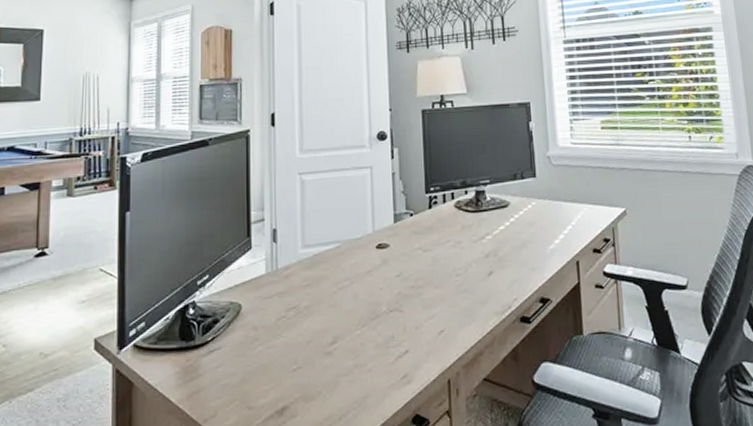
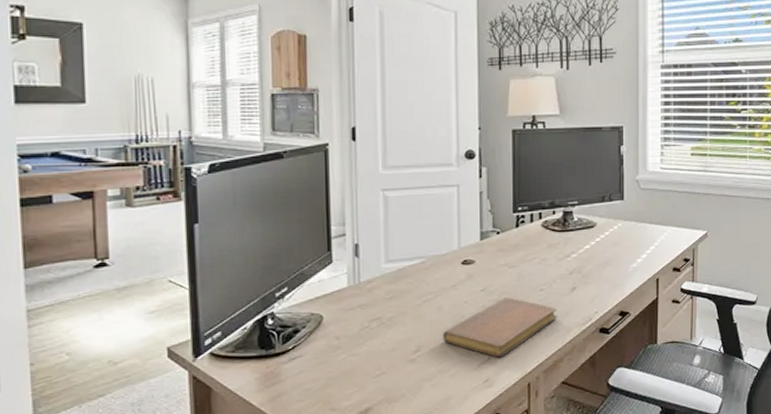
notebook: none [359,283,475,351] -> present [443,297,557,358]

